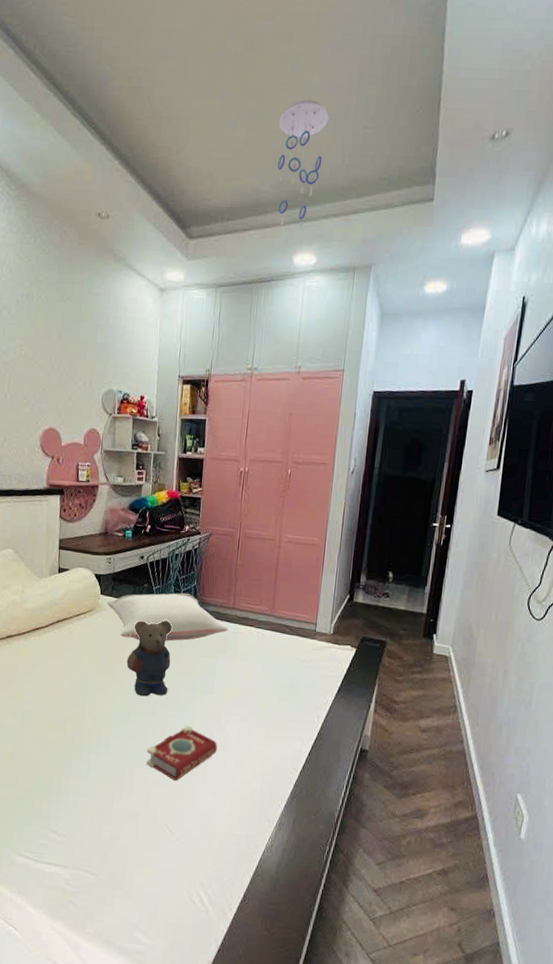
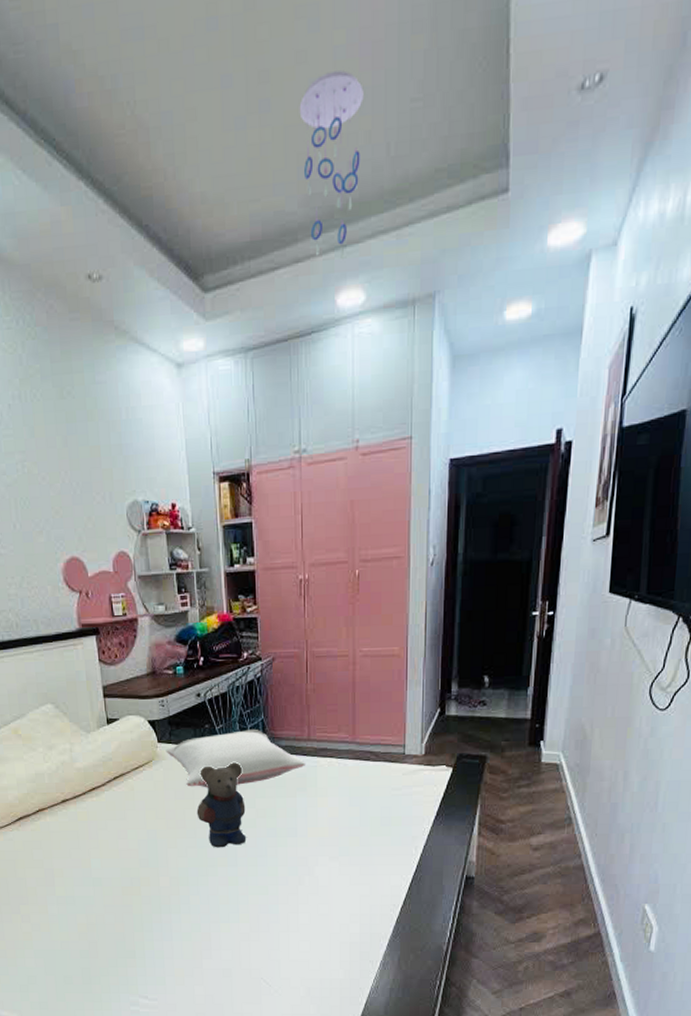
book: present [146,726,217,781] -> none [232,874,307,932]

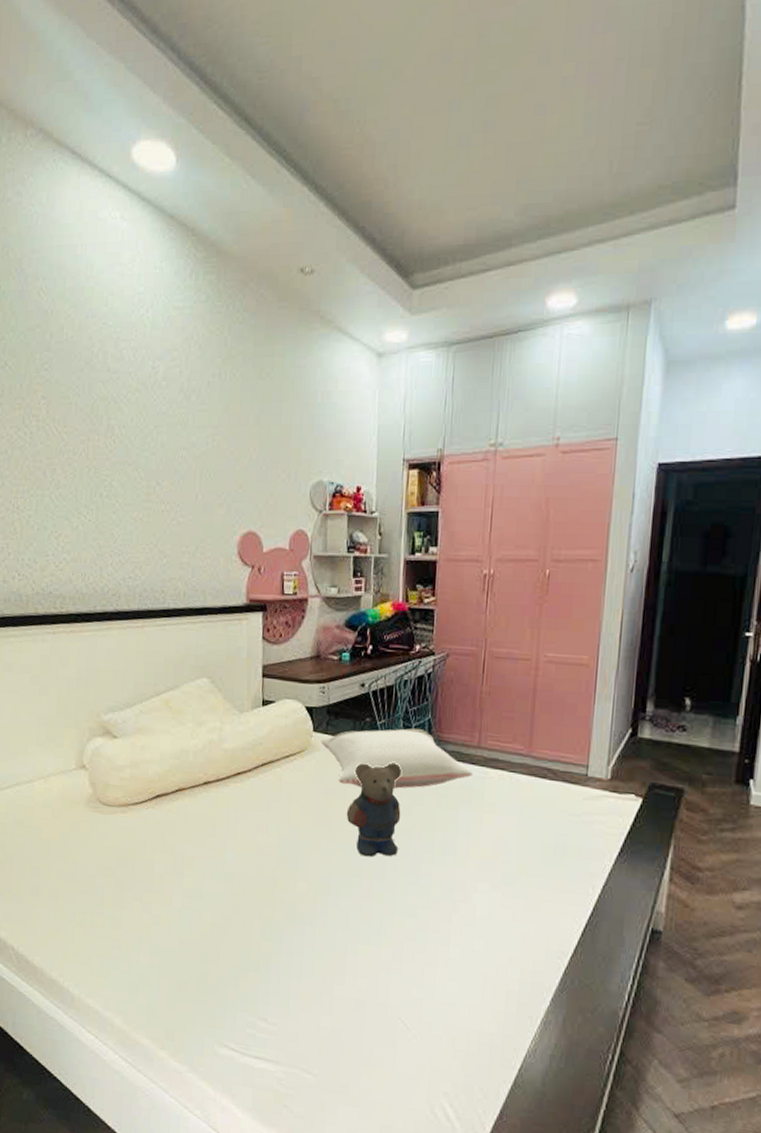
ceiling mobile: present [299,70,364,259] -> none [523,97,589,264]

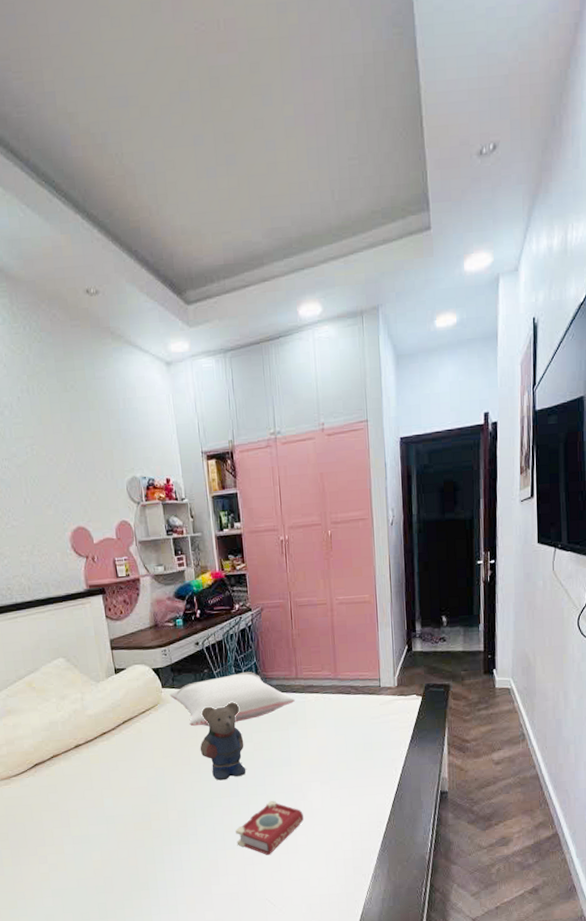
book: none [373,894,462,963] -> present [236,801,304,856]

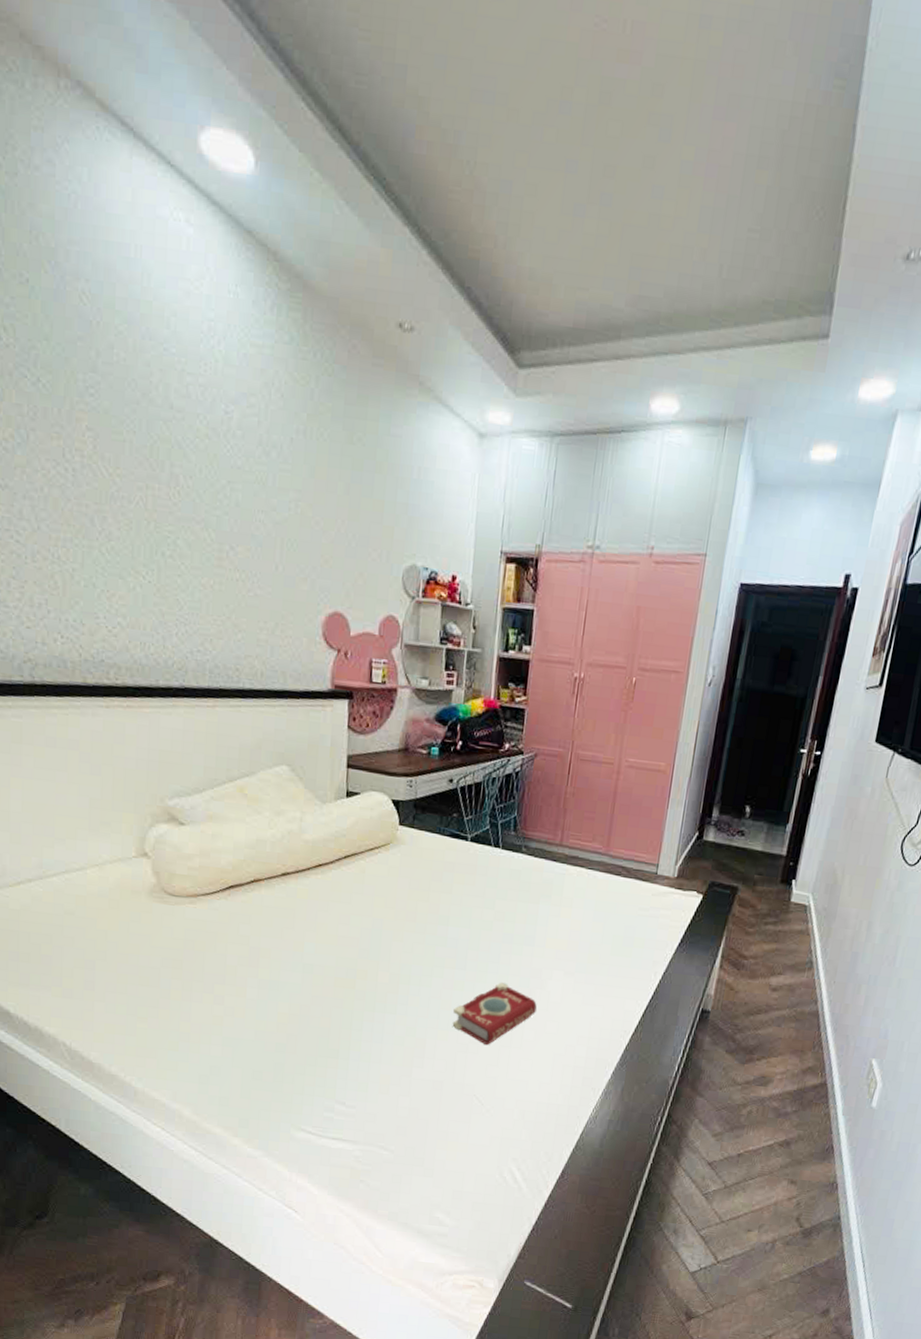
pillow: present [169,671,295,727] -> none [406,825,554,883]
teddy bear: present [200,702,246,781] -> none [430,857,486,948]

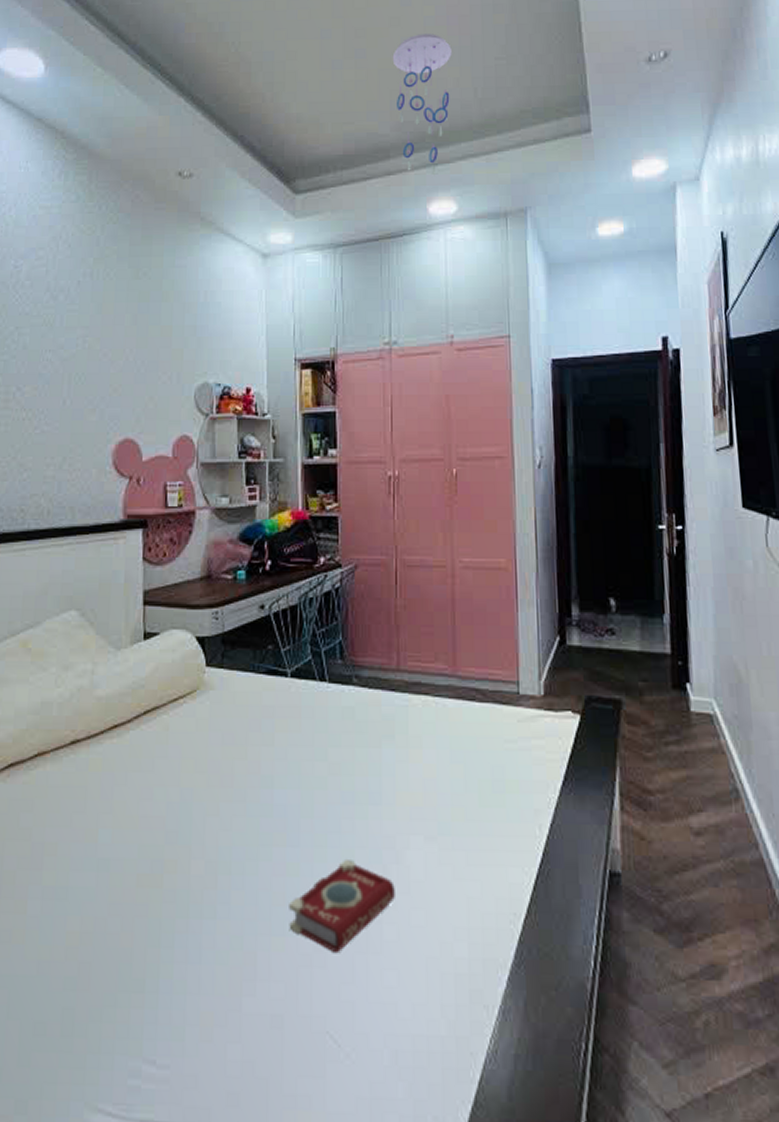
ceiling mobile: none [634,183,705,366] -> present [392,34,452,175]

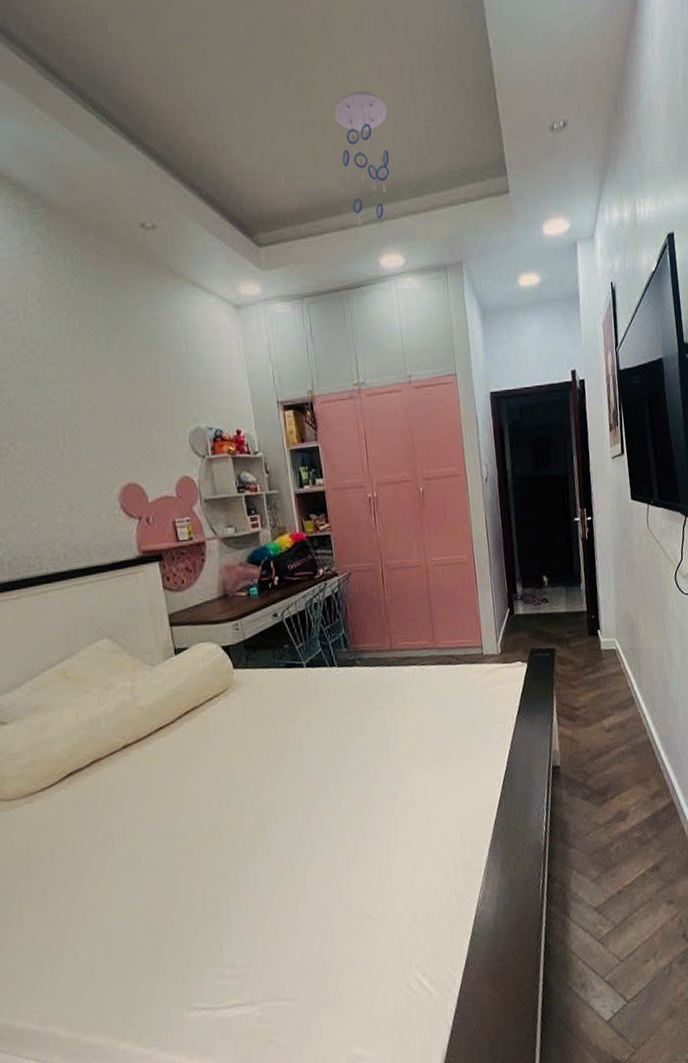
book: present [289,860,395,954] -> none [325,794,405,861]

